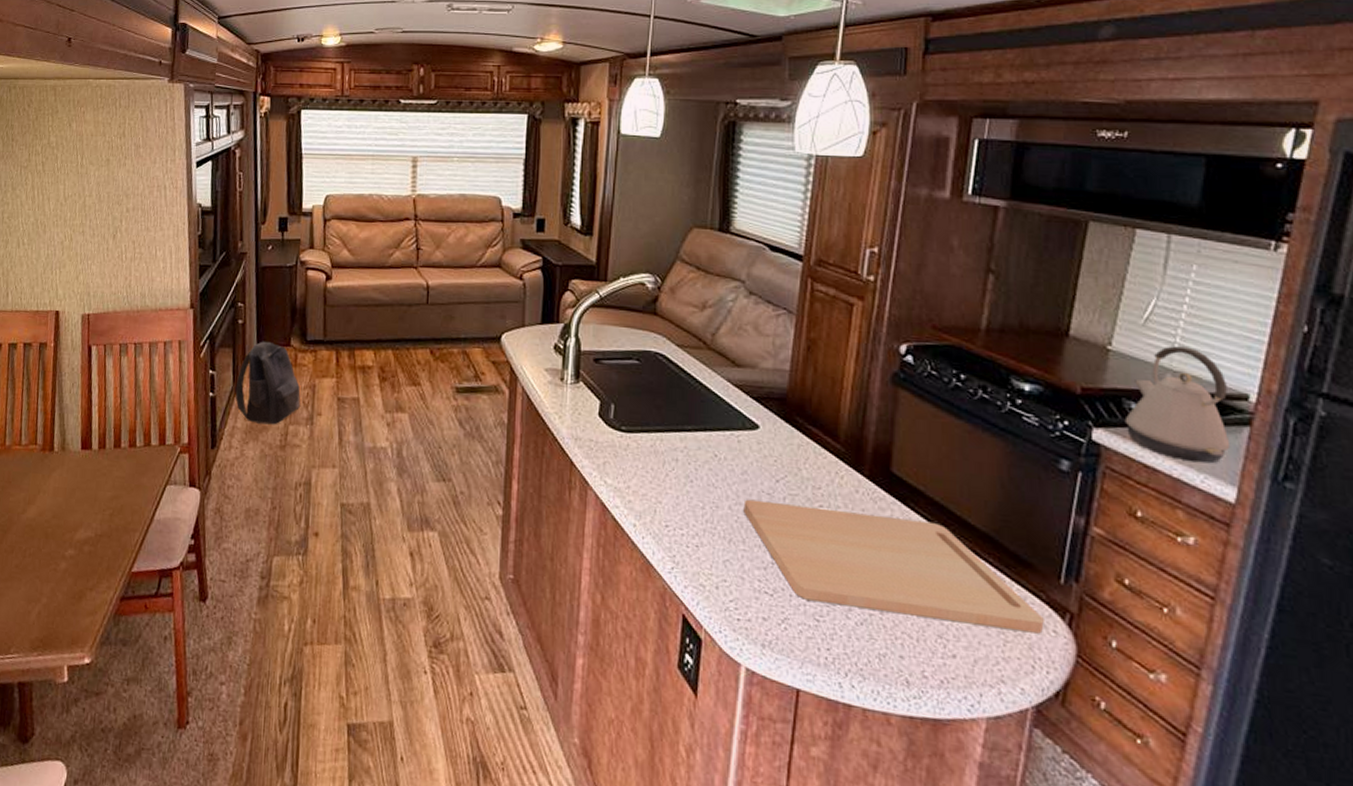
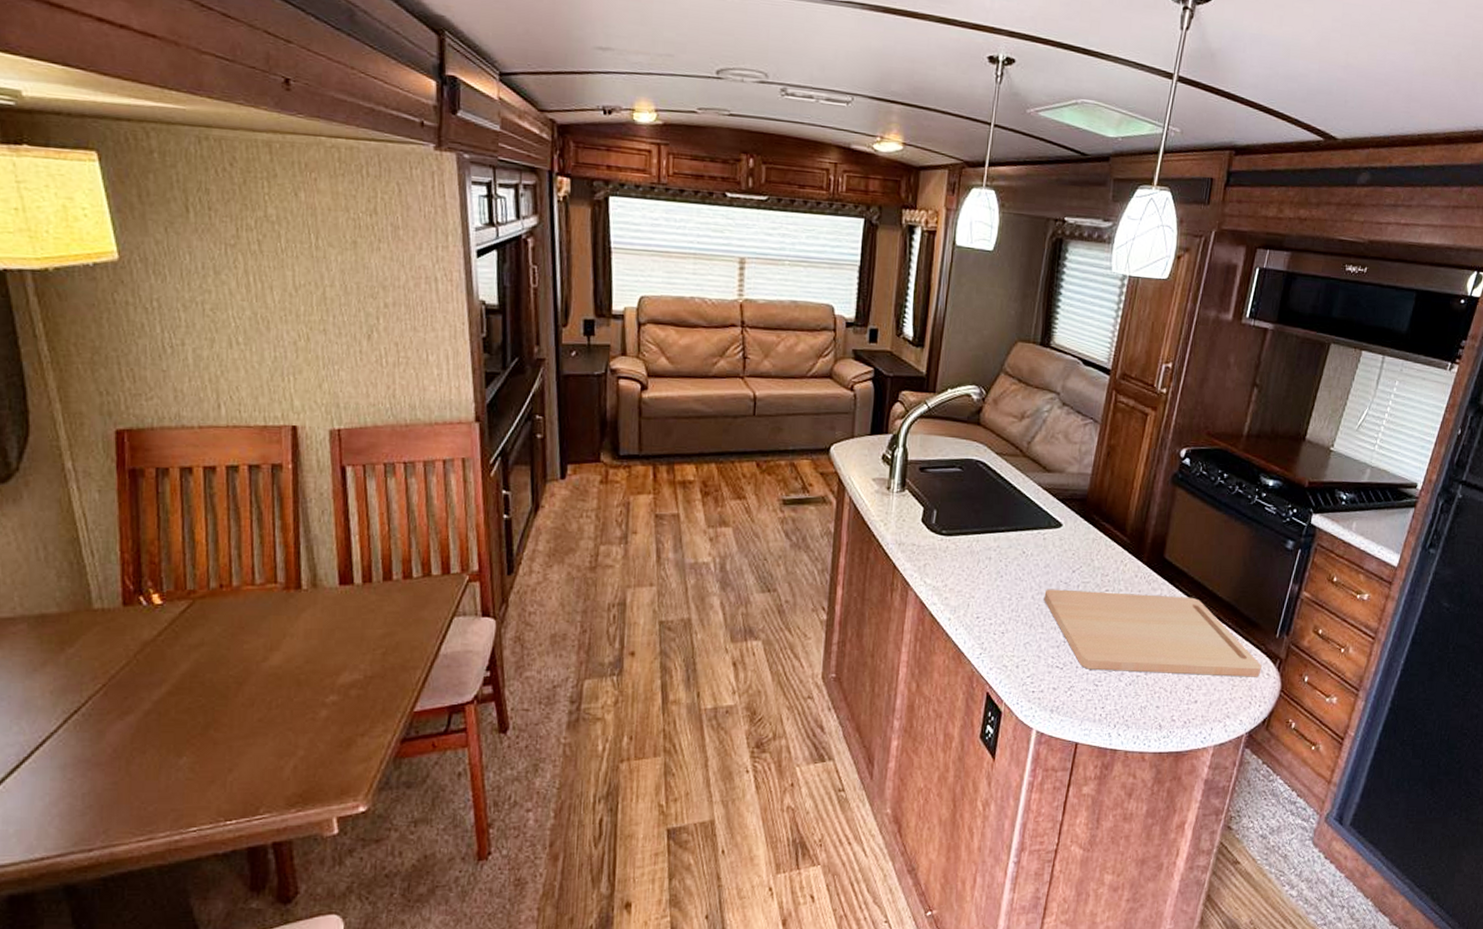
backpack: present [235,341,301,425] -> none [535,457,614,546]
kettle: present [1124,346,1231,464] -> none [1334,446,1405,538]

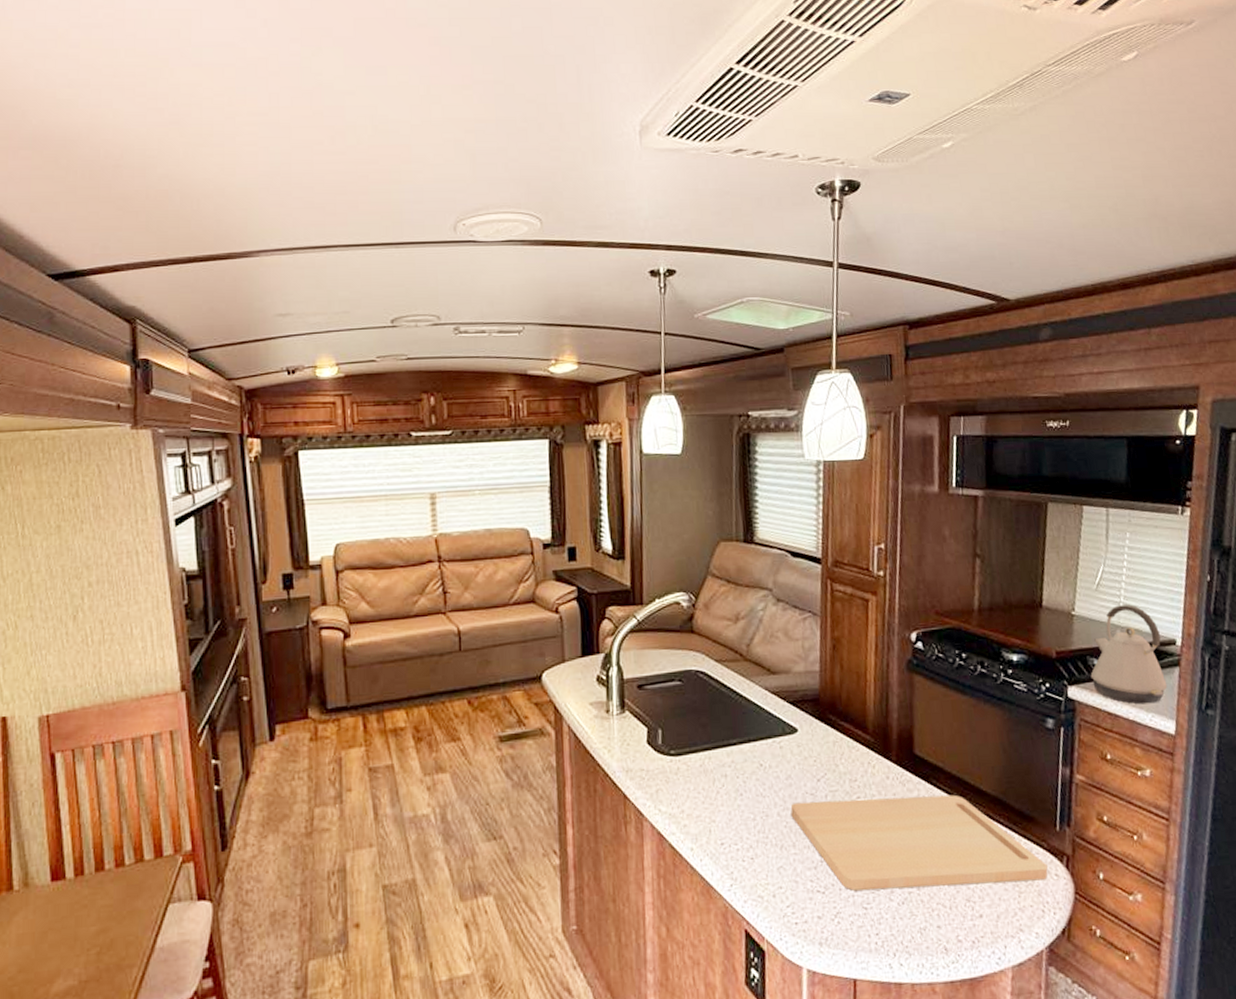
kettle: none [1334,446,1405,538] -> present [1090,604,1168,704]

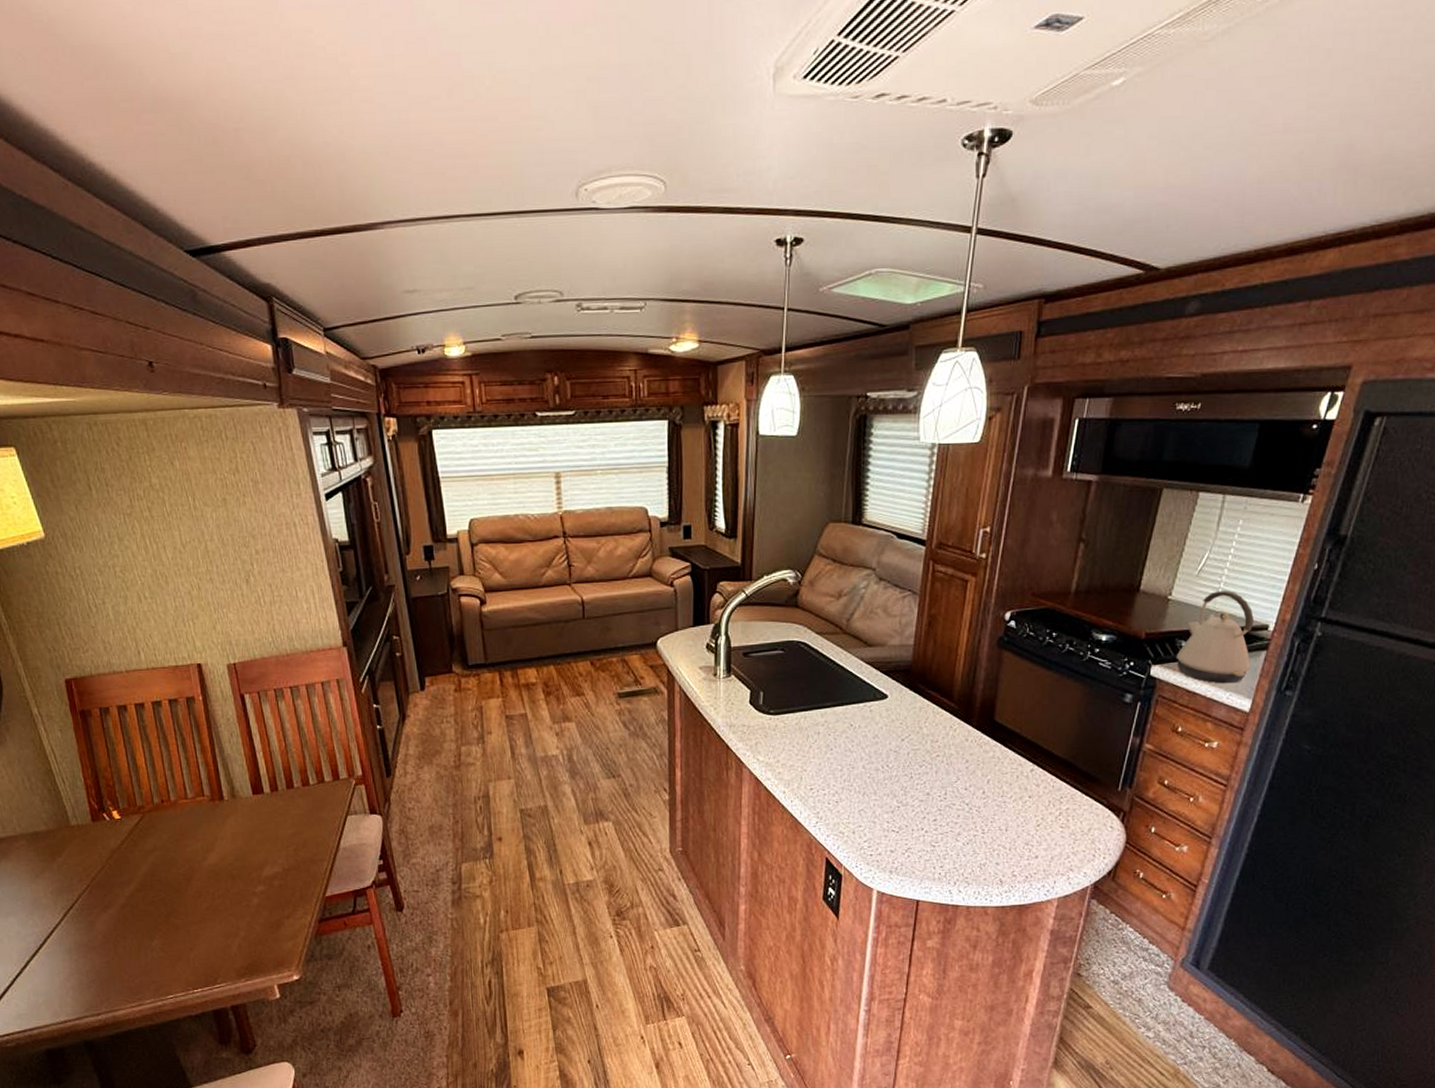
cutting board: present [790,794,1048,891] -> none [875,756,1104,832]

